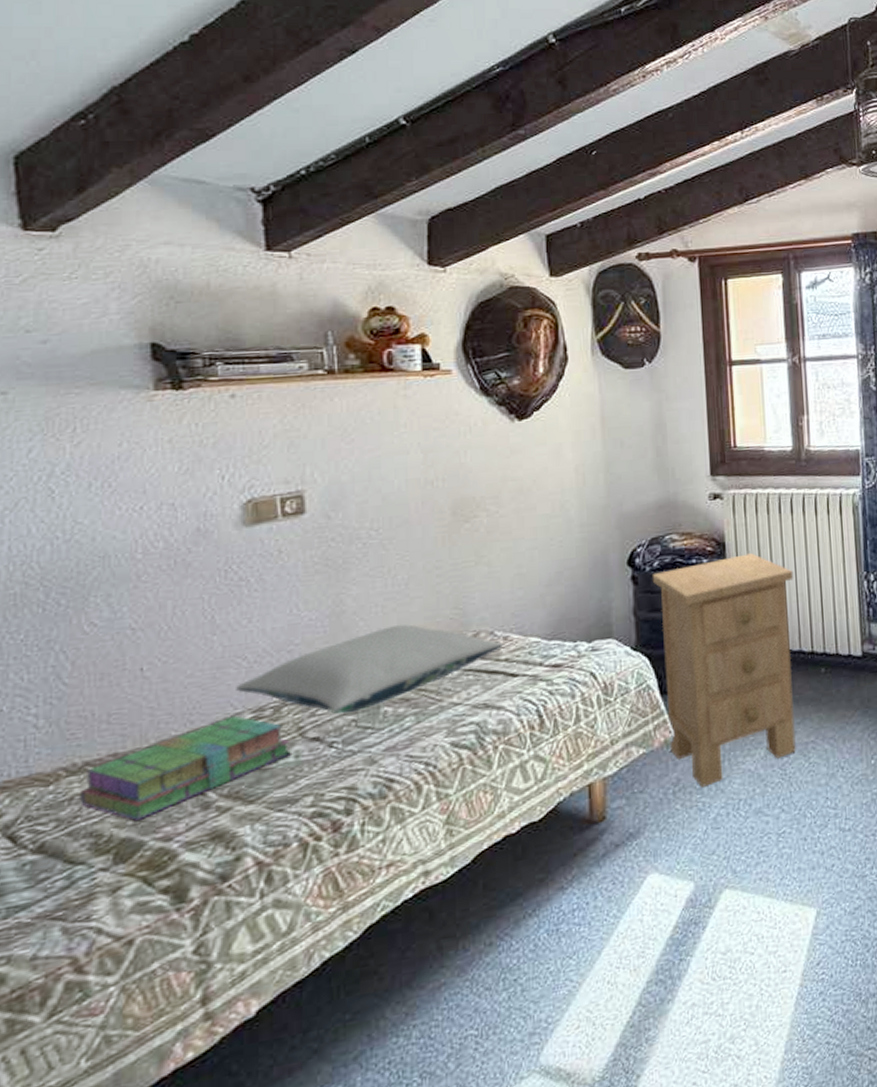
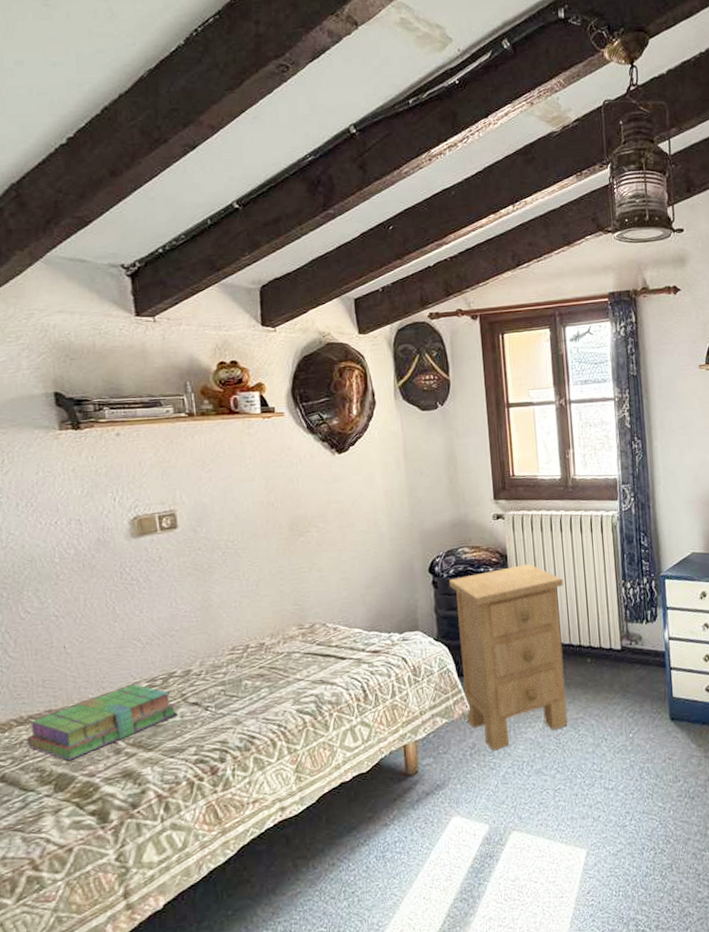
pillow: present [236,624,504,714] -> none [134,616,334,685]

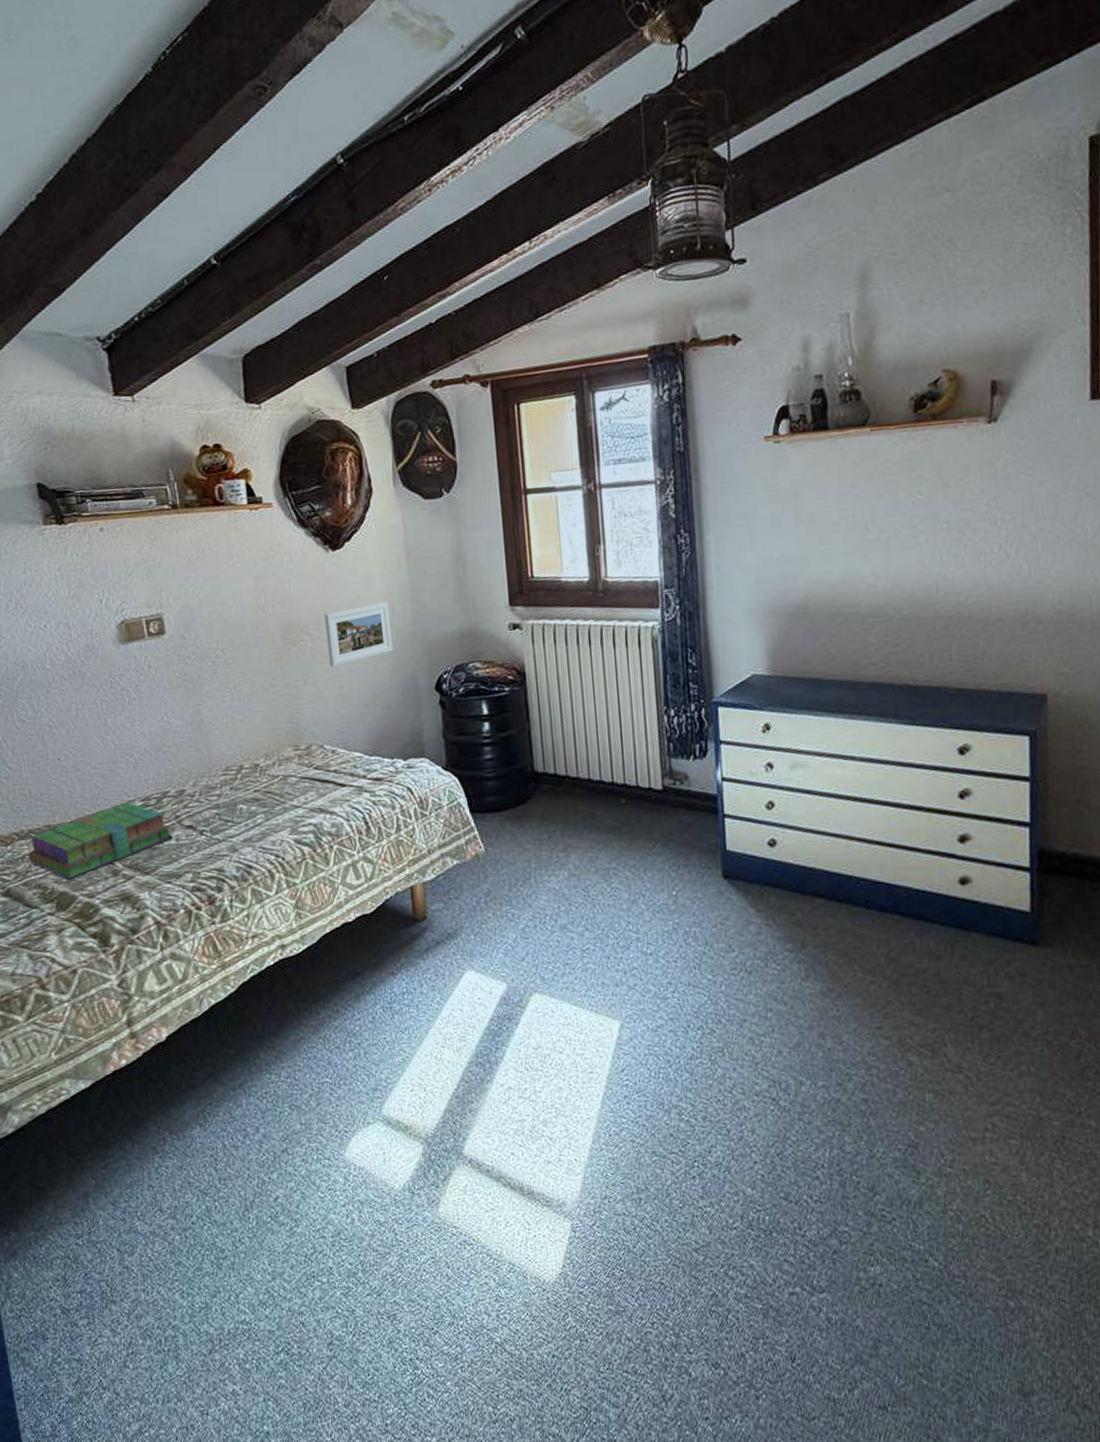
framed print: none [330,497,392,555] -> present [324,601,393,668]
nightstand: present [448,564,568,751] -> none [458,683,598,900]

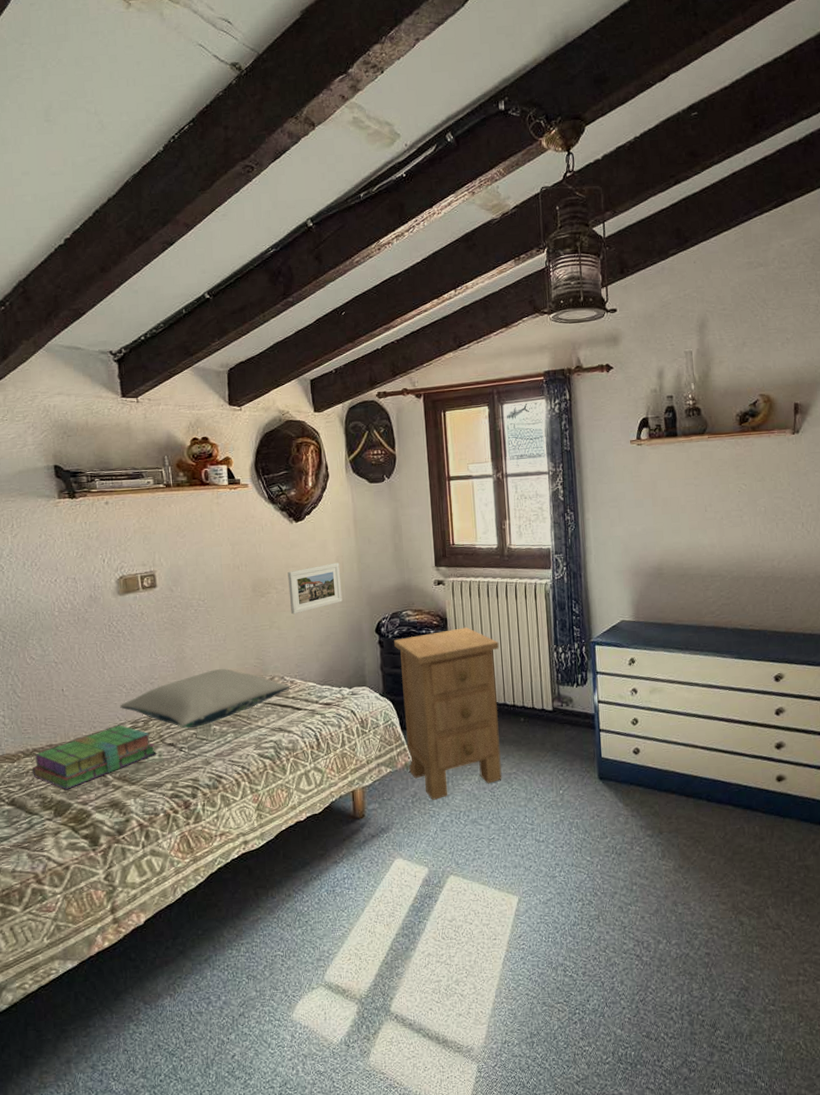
pillow: none [127,735,333,808] -> present [120,669,291,729]
nightstand: none [458,683,598,900] -> present [393,627,502,800]

